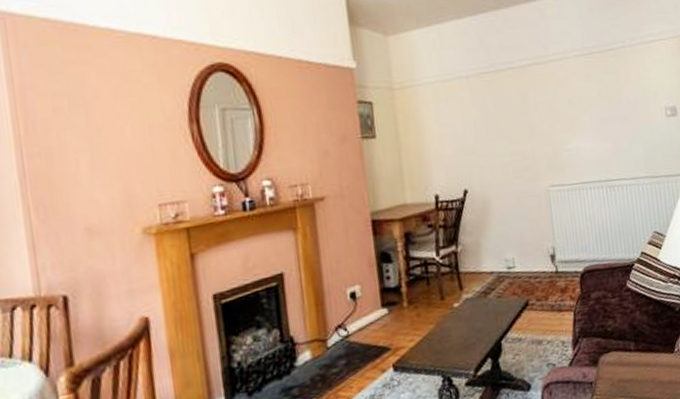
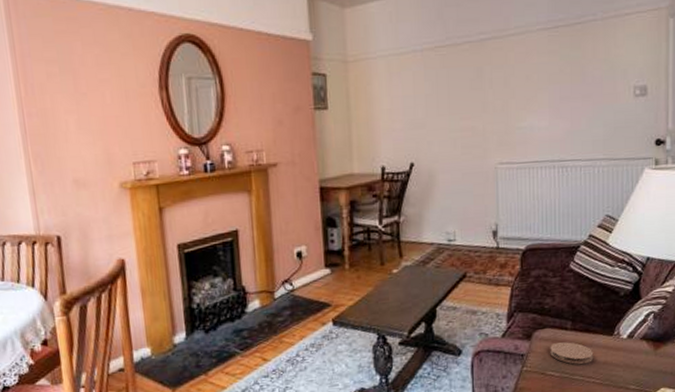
coaster: none [617,363,659,387] -> present [550,342,594,364]

